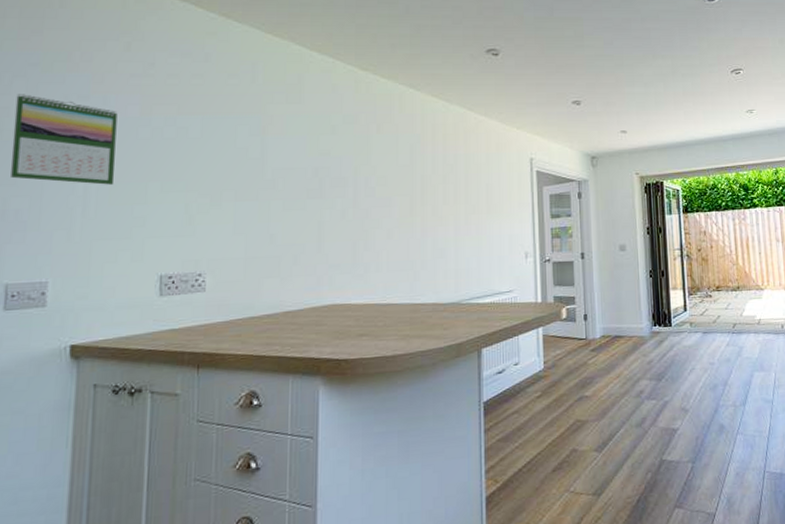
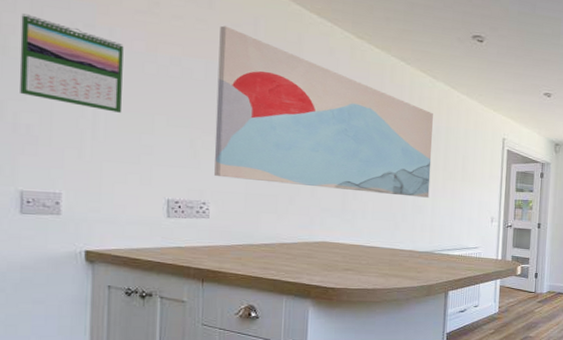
wall art: none [211,77,451,243] -> present [214,25,433,198]

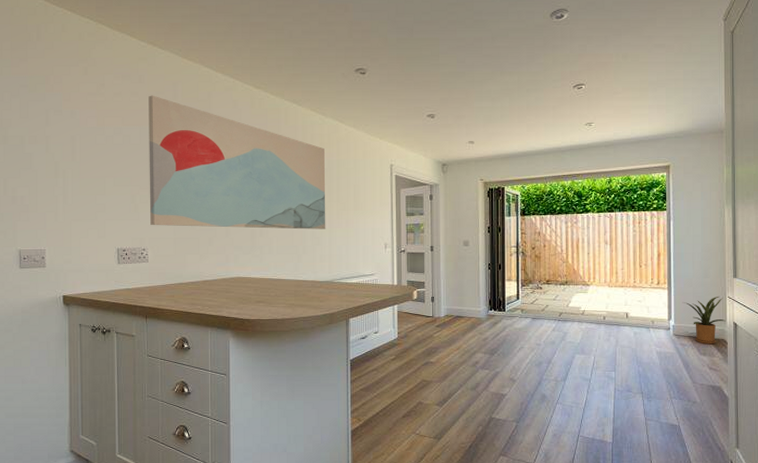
calendar: present [19,13,124,113] -> none [14,109,83,179]

